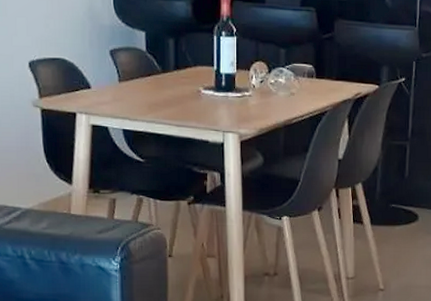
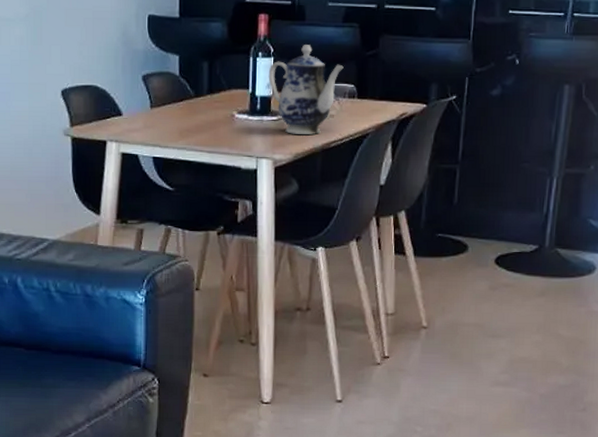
teapot: none [232,26,302,111] -> present [268,45,344,134]

